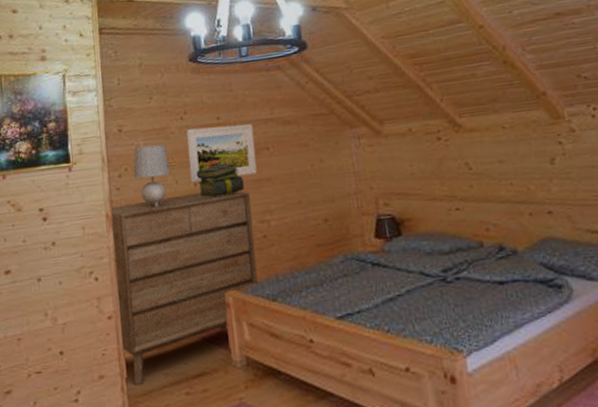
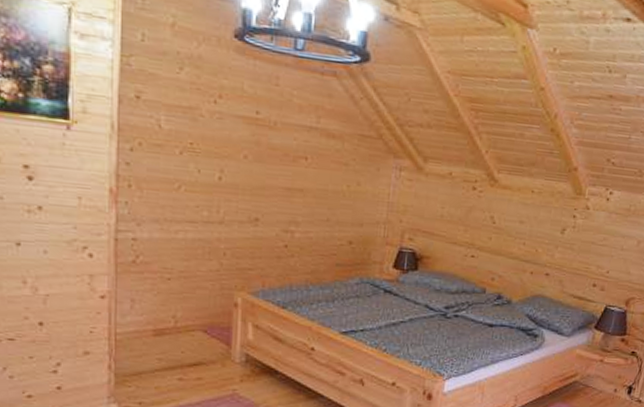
dresser: present [111,191,259,385] -> none [113,181,278,365]
table lamp: present [133,144,171,207] -> none [148,122,194,193]
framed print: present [186,124,257,183] -> none [215,116,294,182]
stack of books: present [197,162,244,198] -> none [223,162,274,198]

